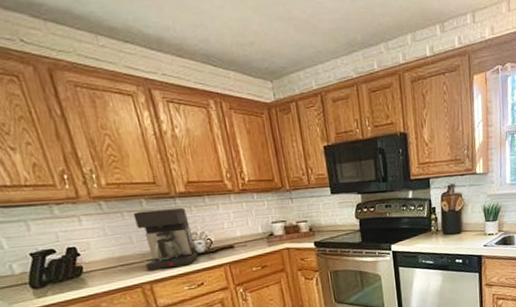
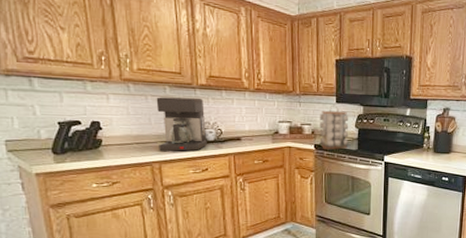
spice rack: none [315,196,351,246] -> present [319,104,349,150]

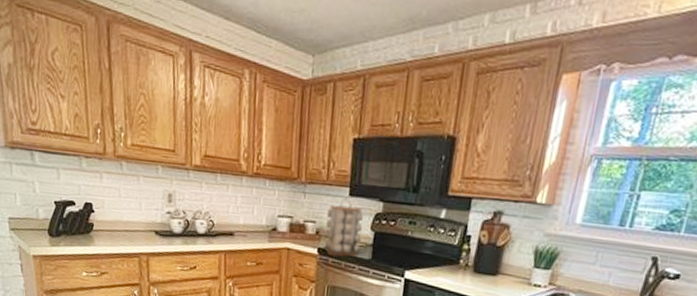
coffee maker: present [156,97,207,152] -> none [147,178,197,245]

